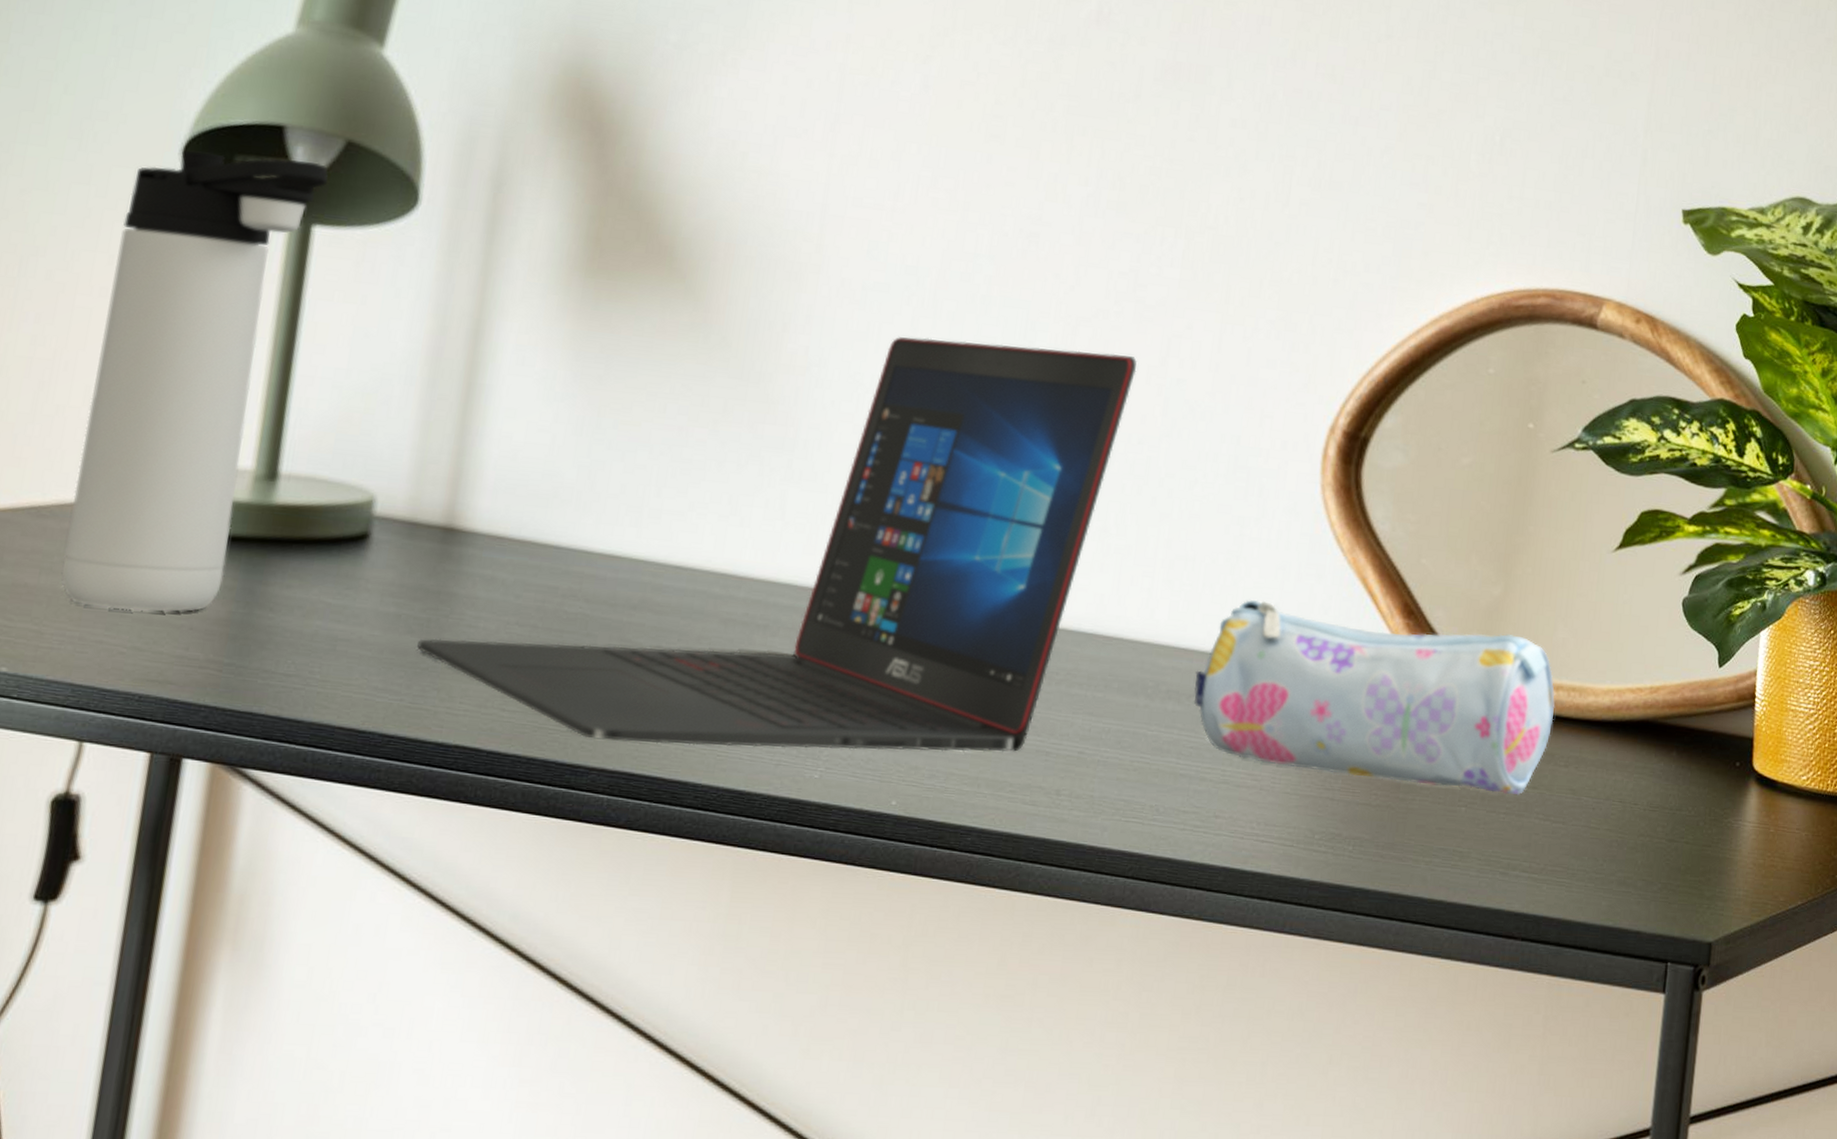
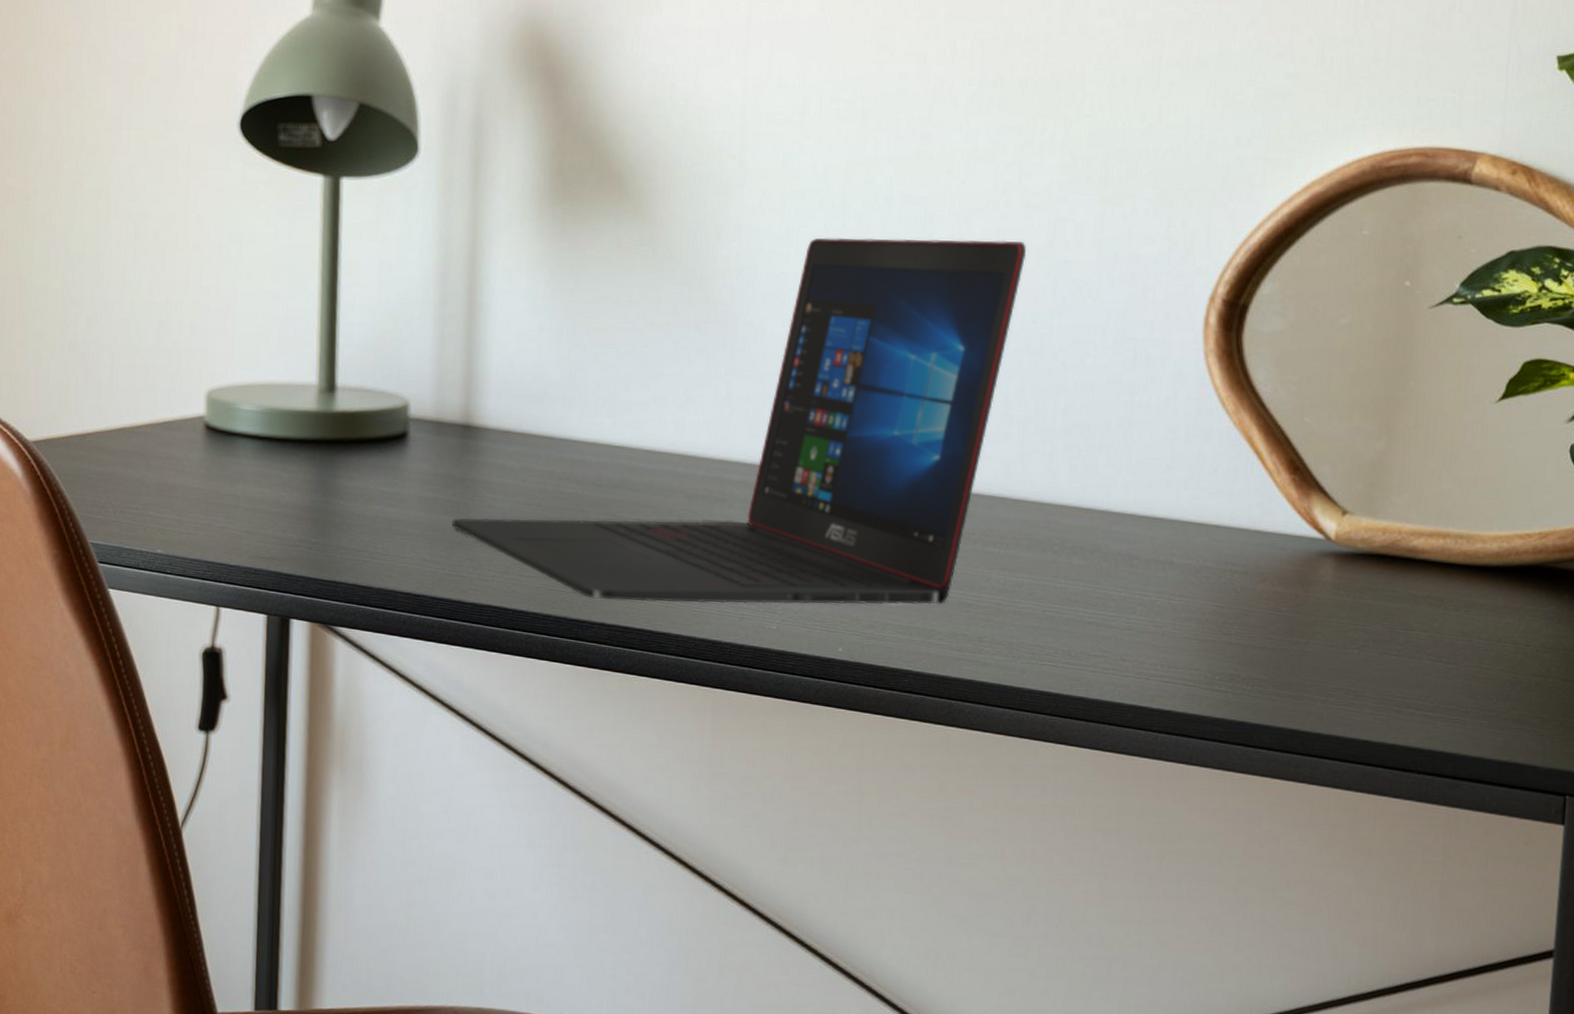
thermos bottle: present [61,150,328,613] -> none [190,122,349,503]
pencil case: present [1193,599,1555,796] -> none [1096,461,1443,638]

